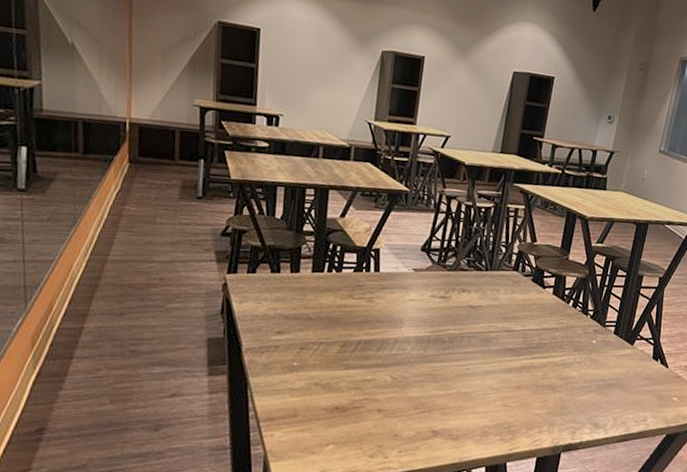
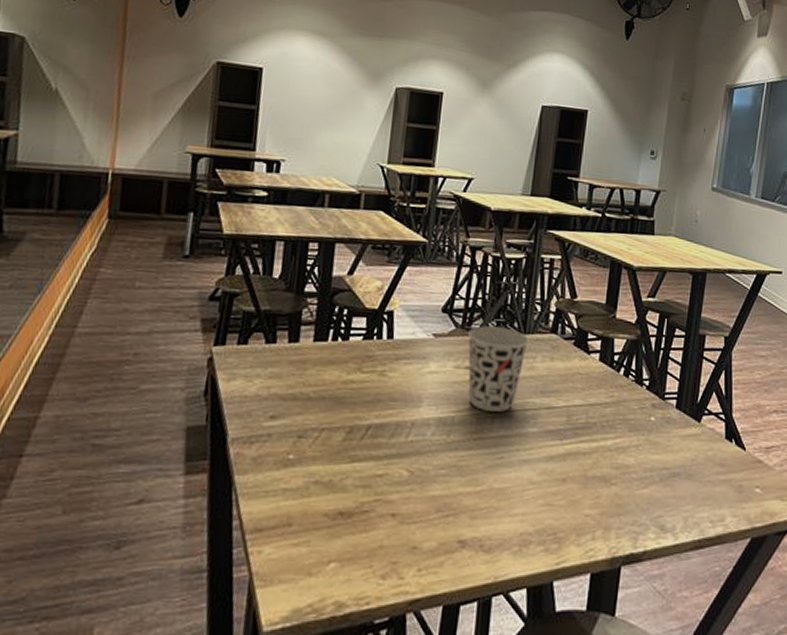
cup: none [442,263,495,333] -> present [468,326,530,412]

